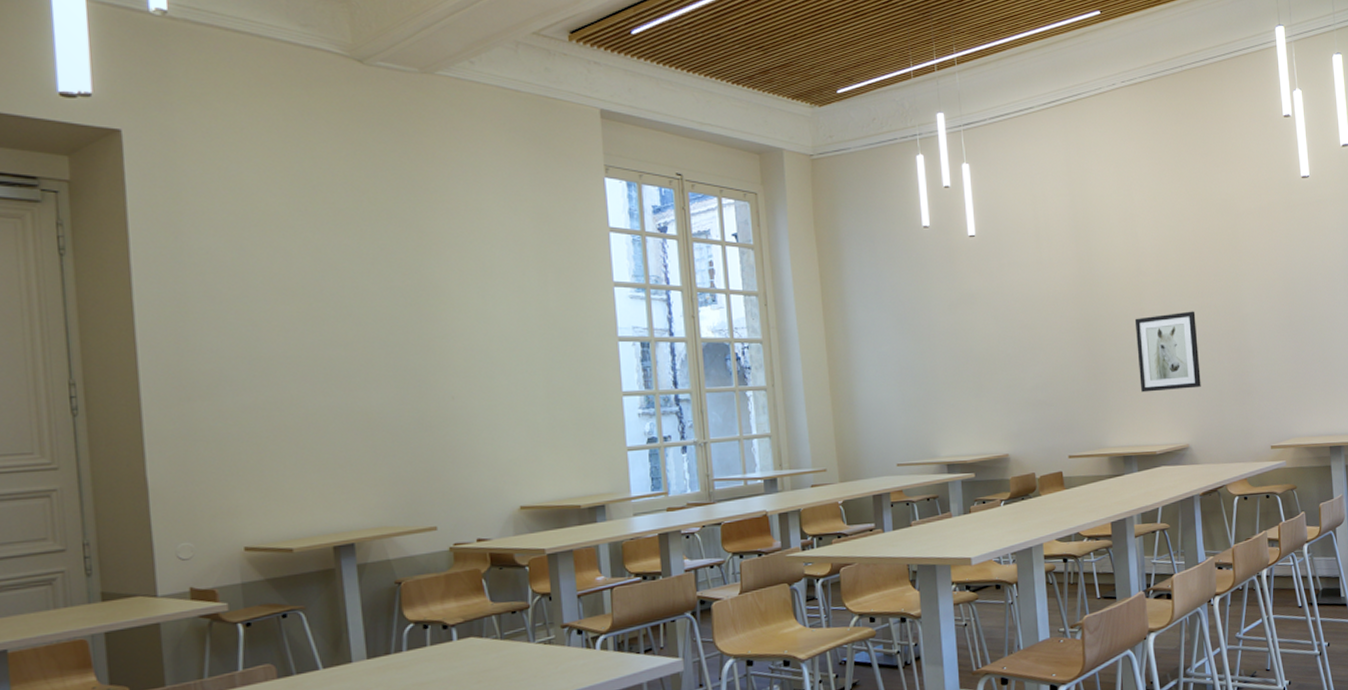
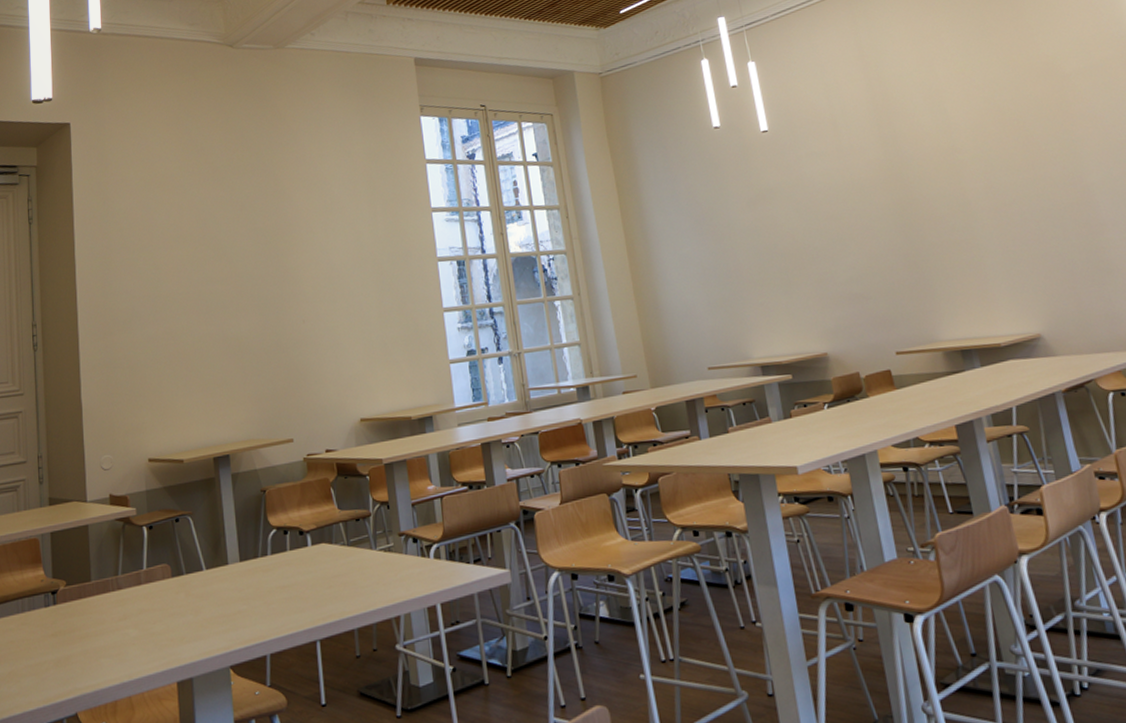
wall art: present [1134,311,1201,393] -> none [955,185,1046,279]

